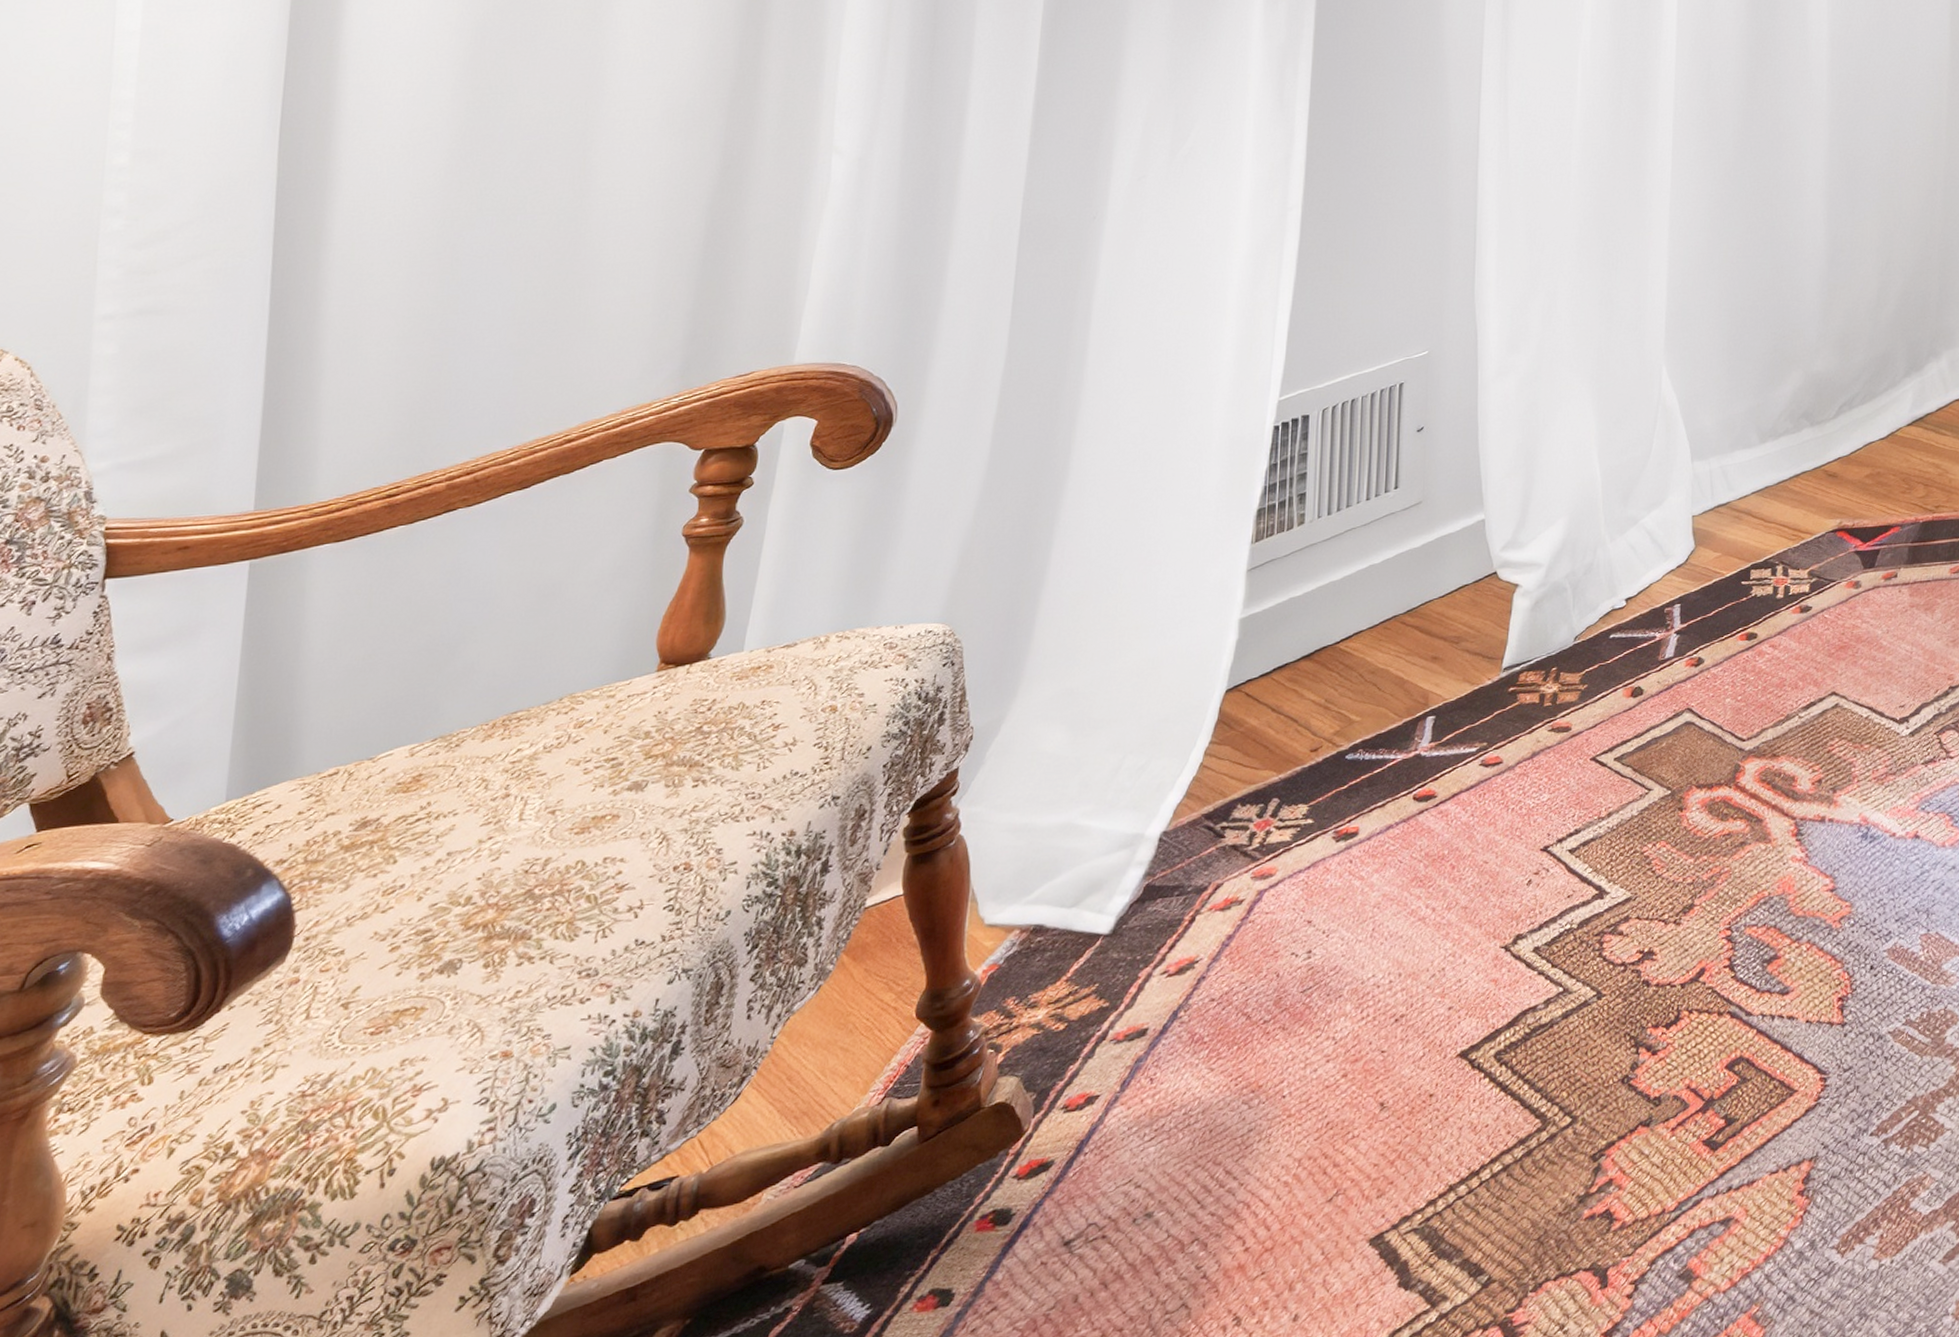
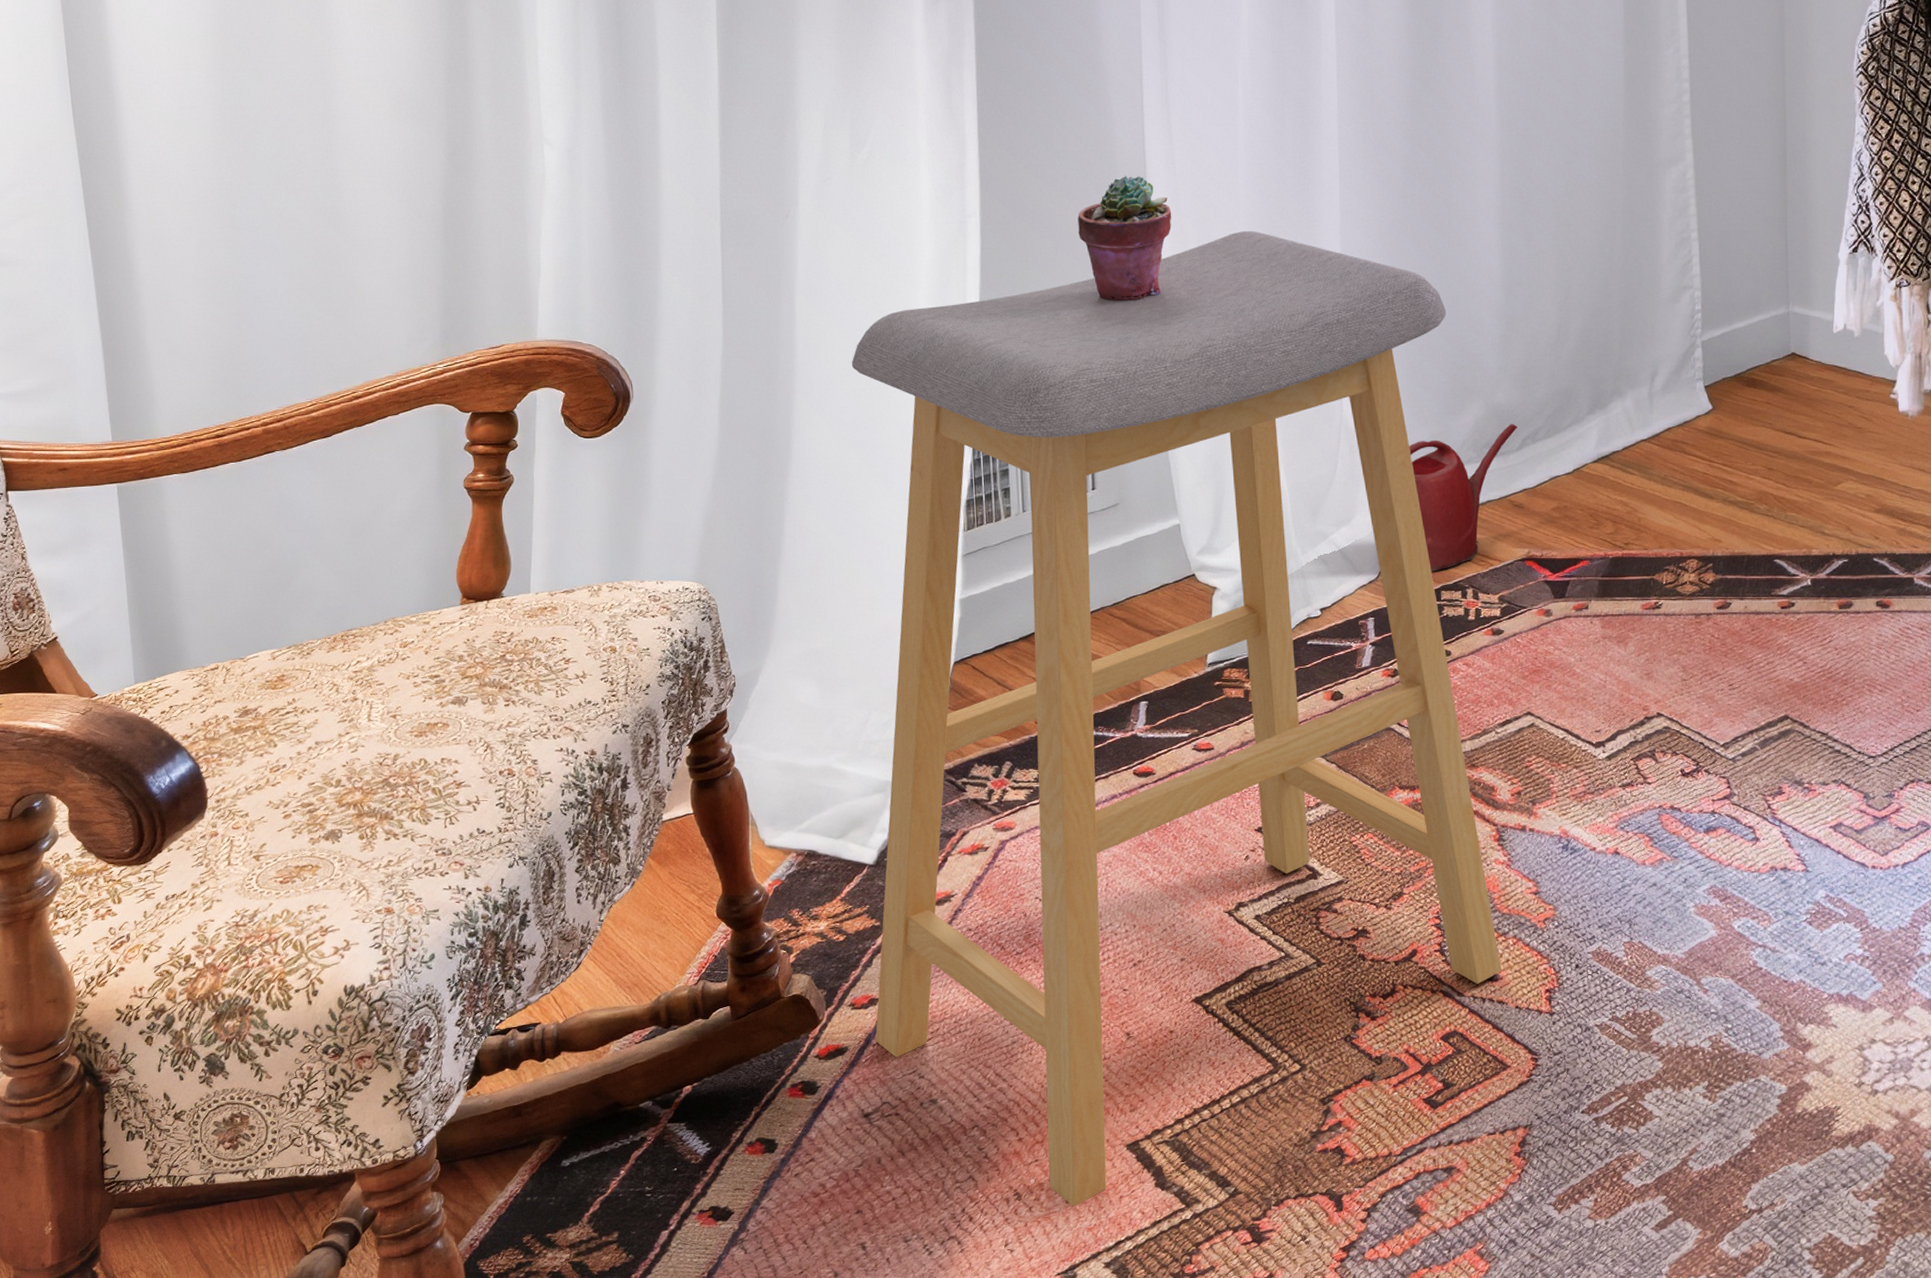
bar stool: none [1087,211,1793,1325] -> present [851,231,1502,1207]
potted succulent: none [1403,160,1502,289] -> present [1077,175,1172,301]
watering can: none [1726,392,1836,551] -> present [1409,424,1518,572]

